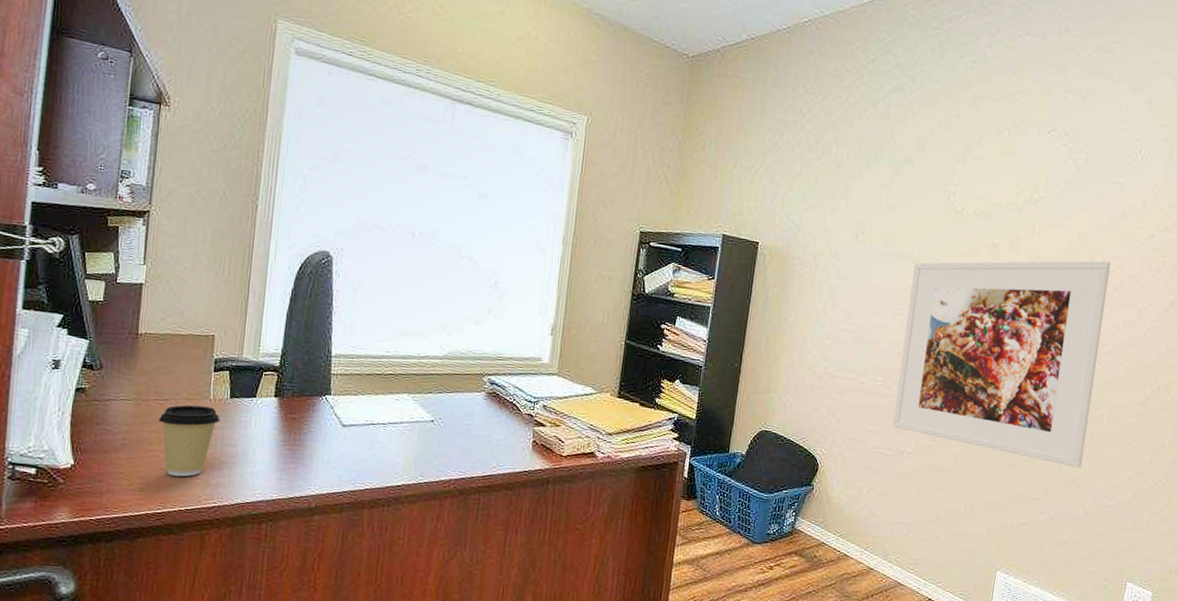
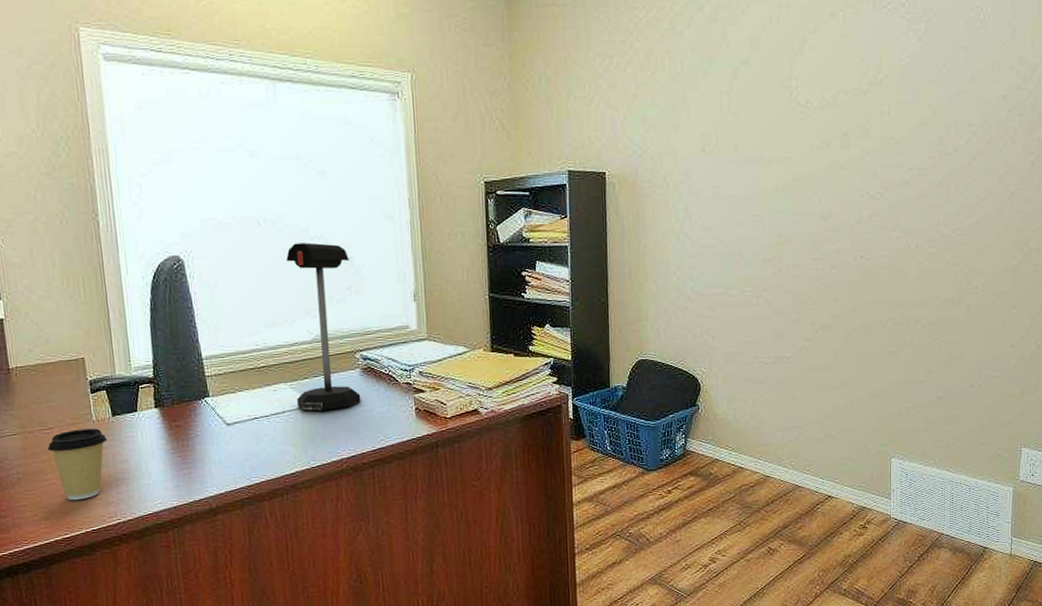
desk lamp: none [417,259,495,429] -> present [286,242,361,411]
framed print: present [892,260,1111,468] -> none [766,131,966,344]

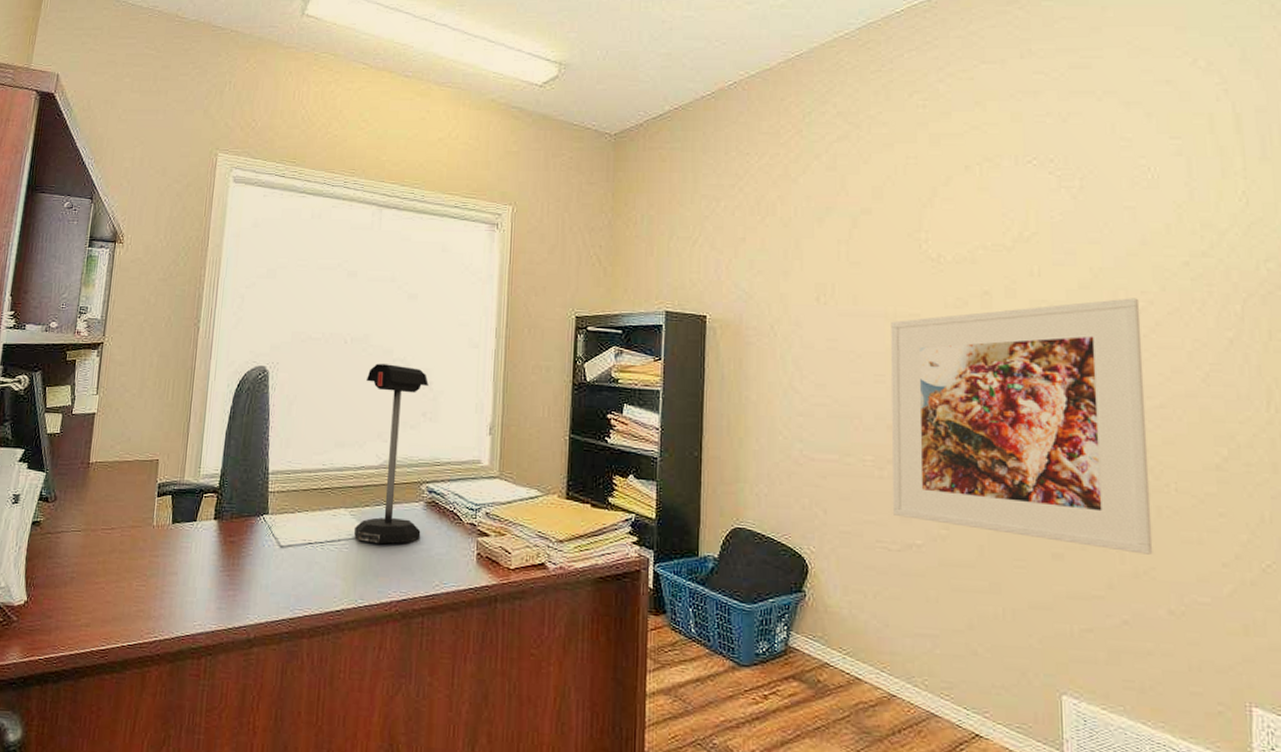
coffee cup: present [47,428,107,501] -> none [105,533,163,610]
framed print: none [766,131,966,344] -> present [891,298,1153,555]

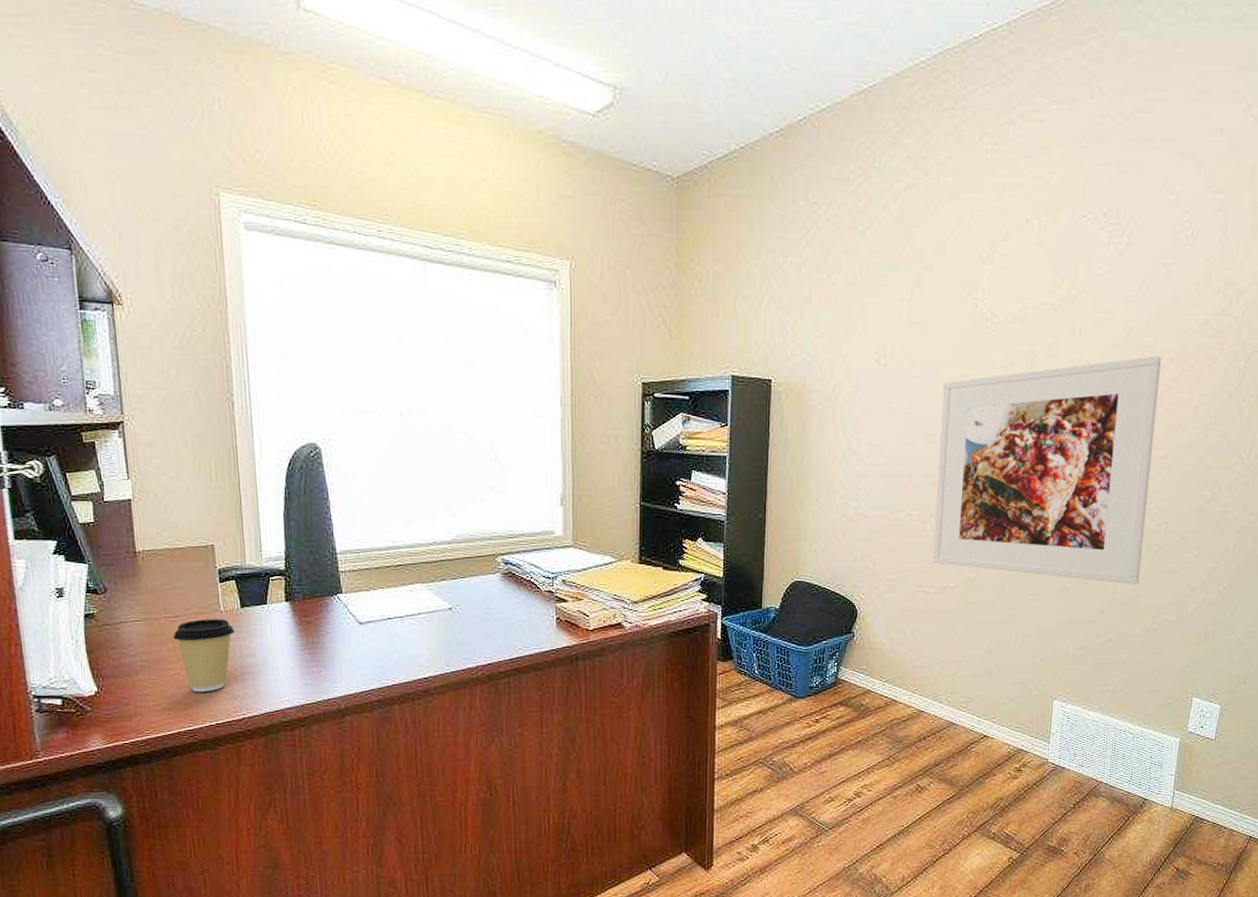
coffee cup: none [105,533,163,610] -> present [173,619,235,693]
desk lamp: present [354,363,429,544] -> none [429,437,500,614]

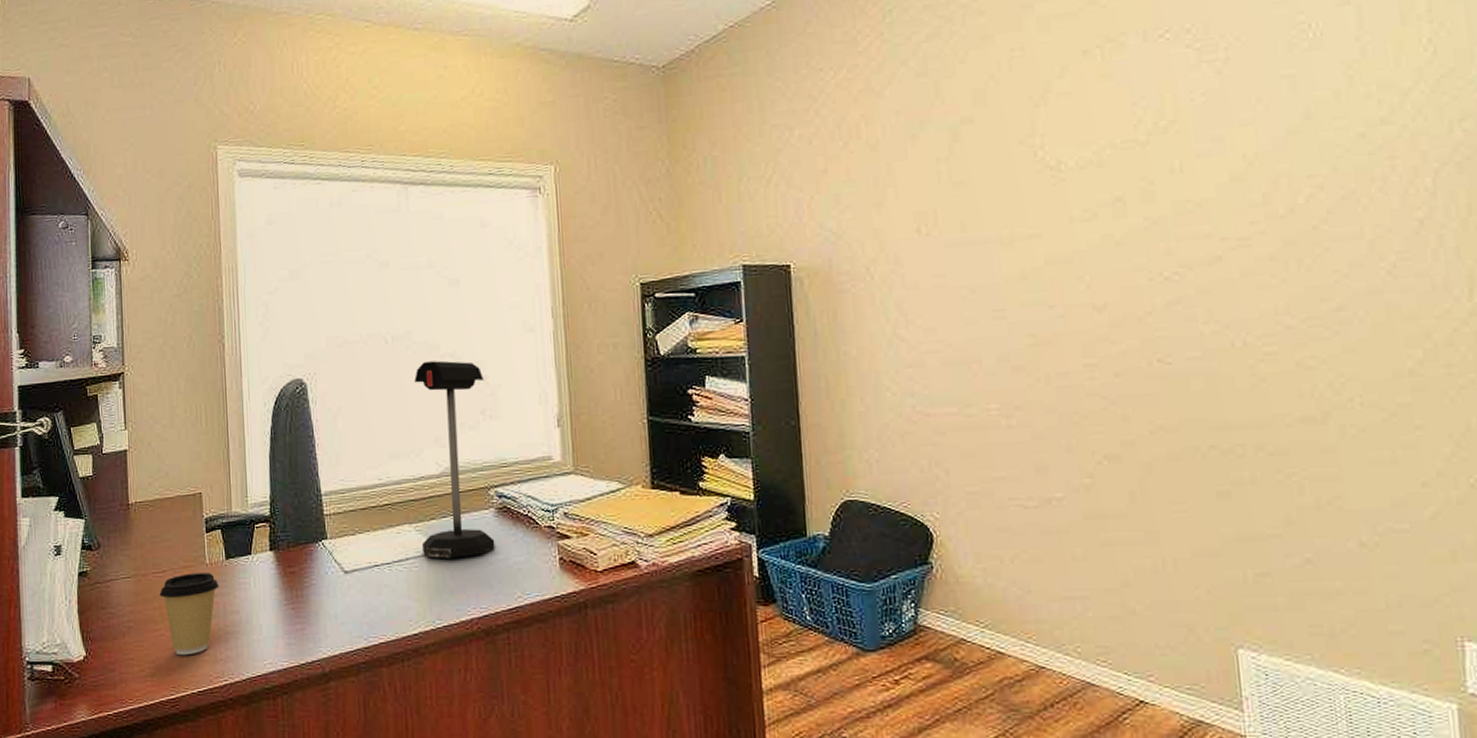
desk lamp: none [429,437,500,614] -> present [414,360,495,558]
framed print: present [932,356,1162,584] -> none [1007,184,1338,482]

